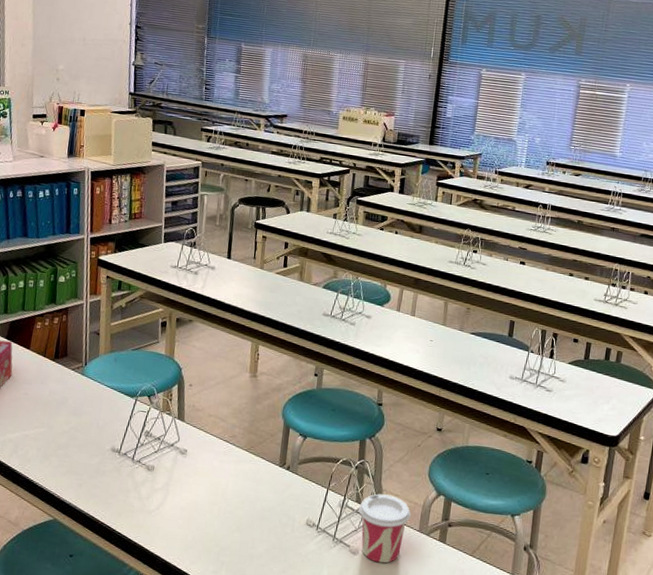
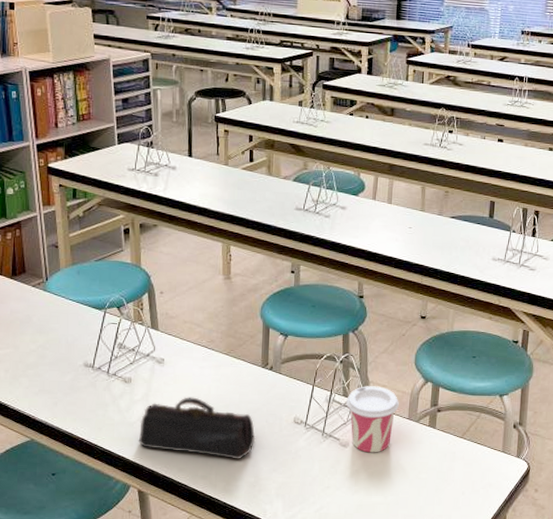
pencil case: none [154,489,268,557] -> present [138,397,256,459]

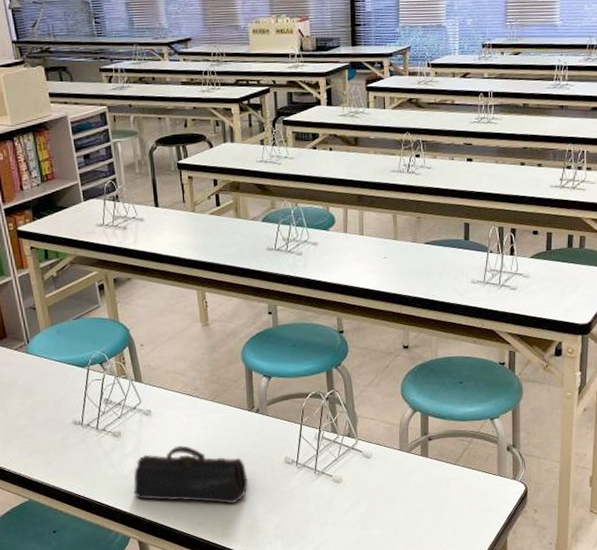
cup: present [346,386,399,453] -> none [336,420,389,487]

